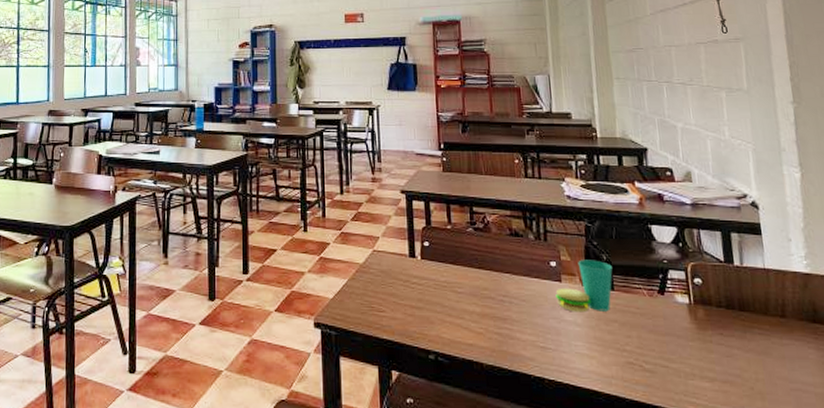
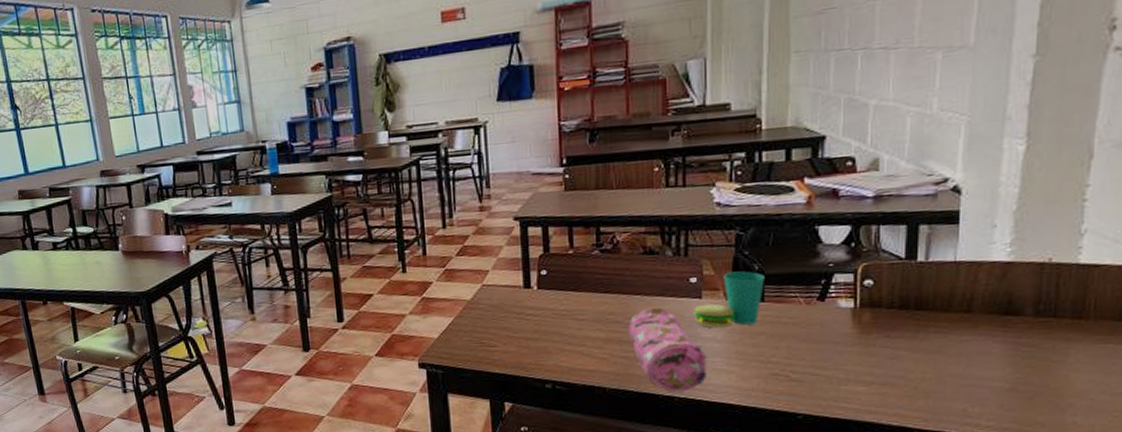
pencil case: none [500,287,571,374] -> present [628,307,708,392]

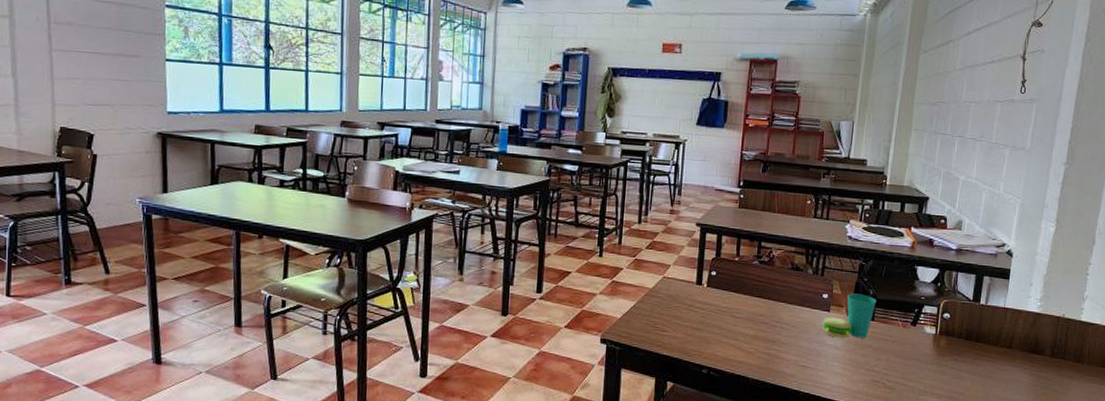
pencil case: present [628,307,708,392] -> none [772,314,829,388]

